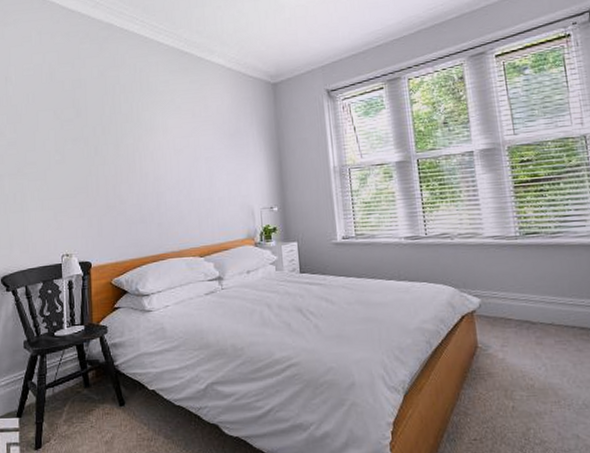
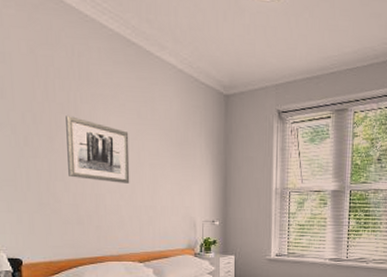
wall art: none [130,124,188,180] -> present [66,116,130,184]

